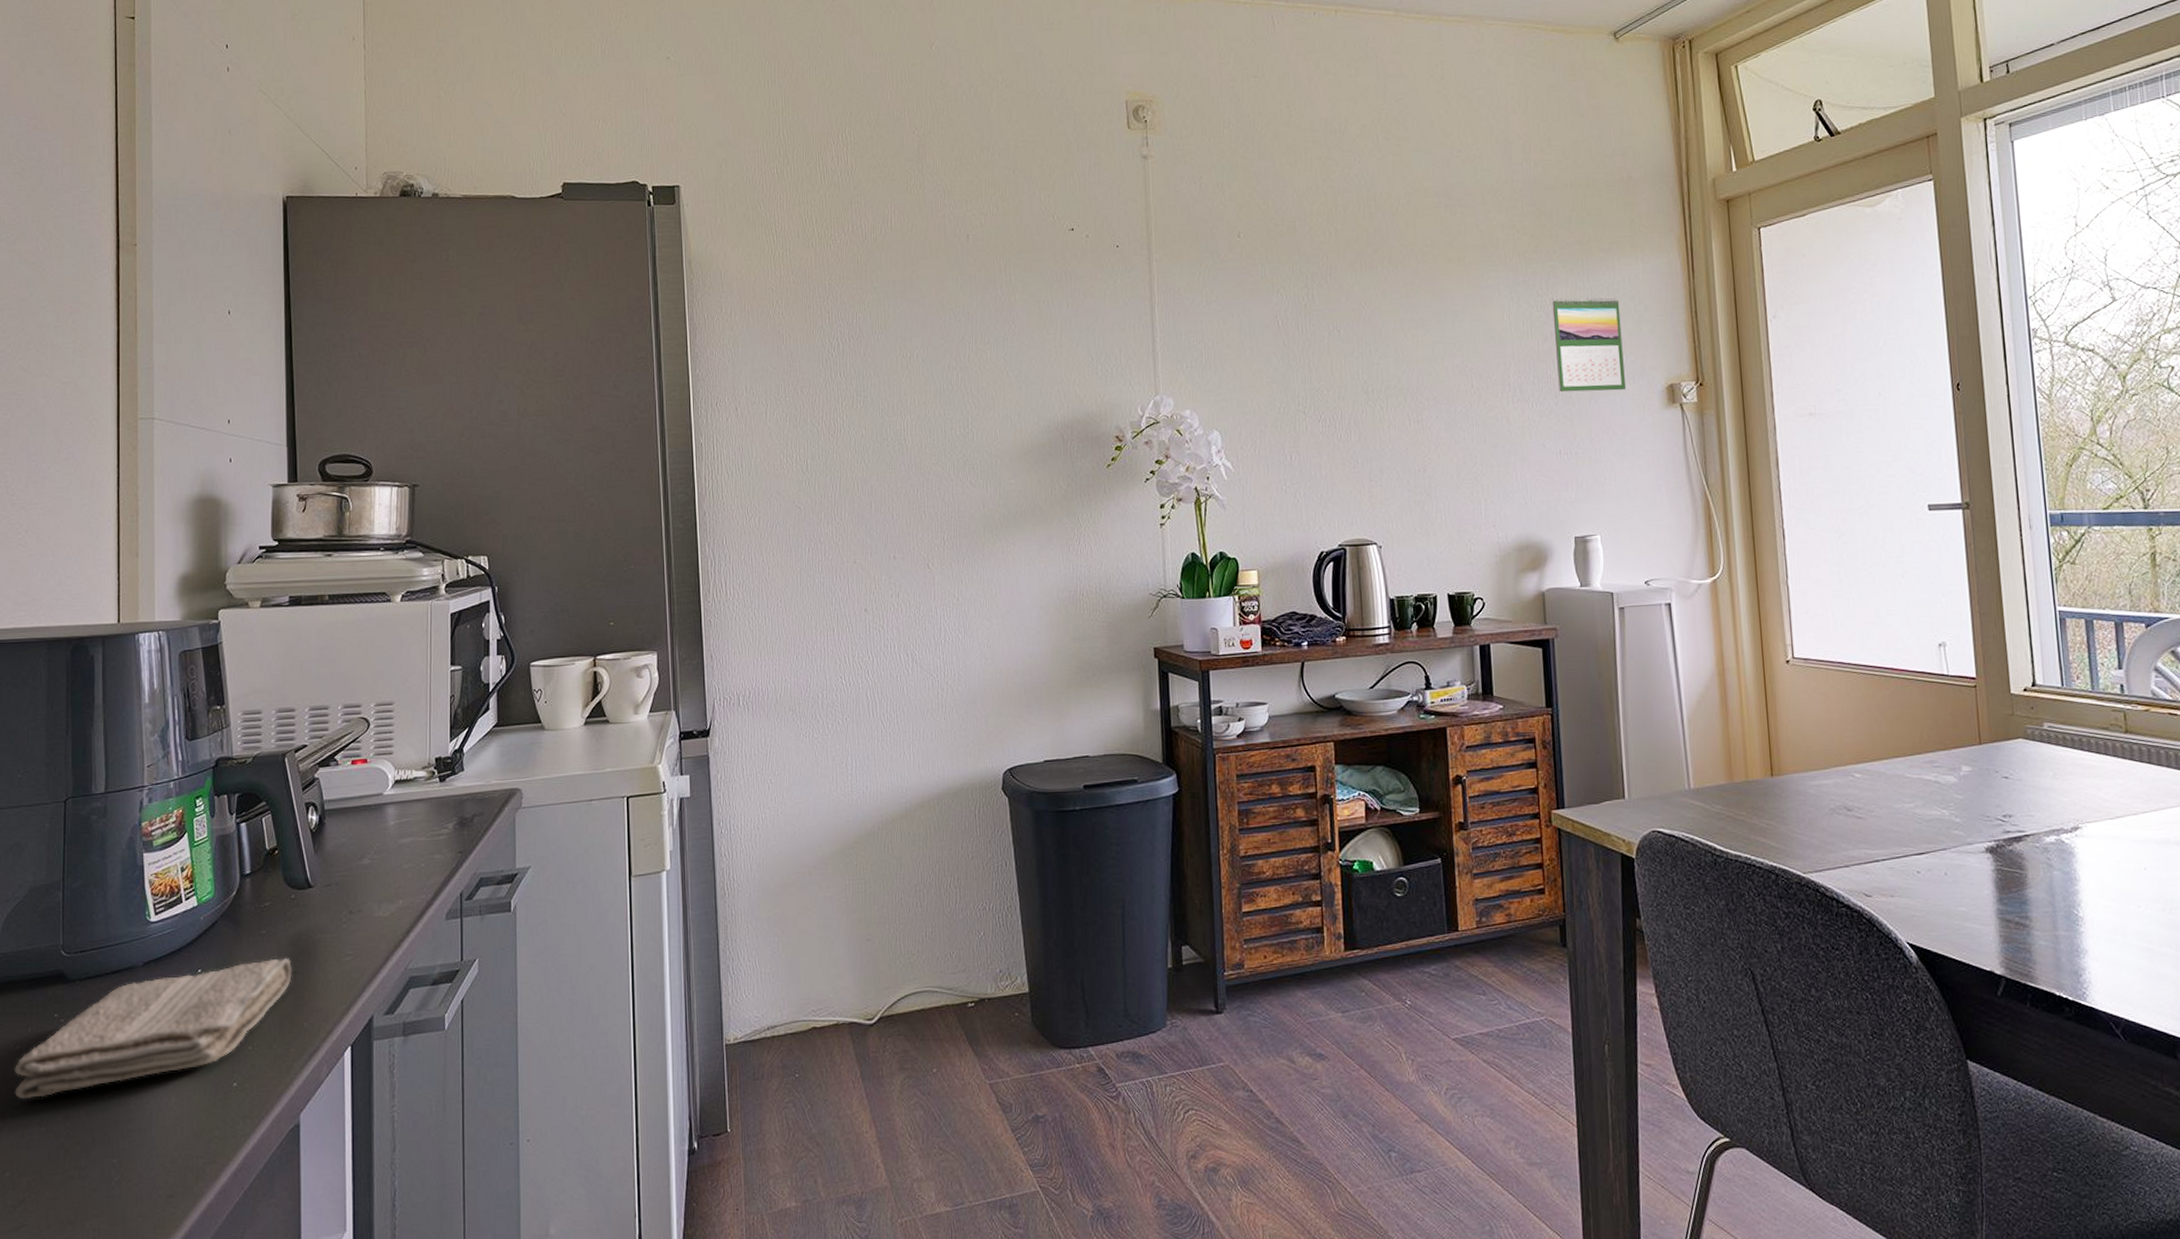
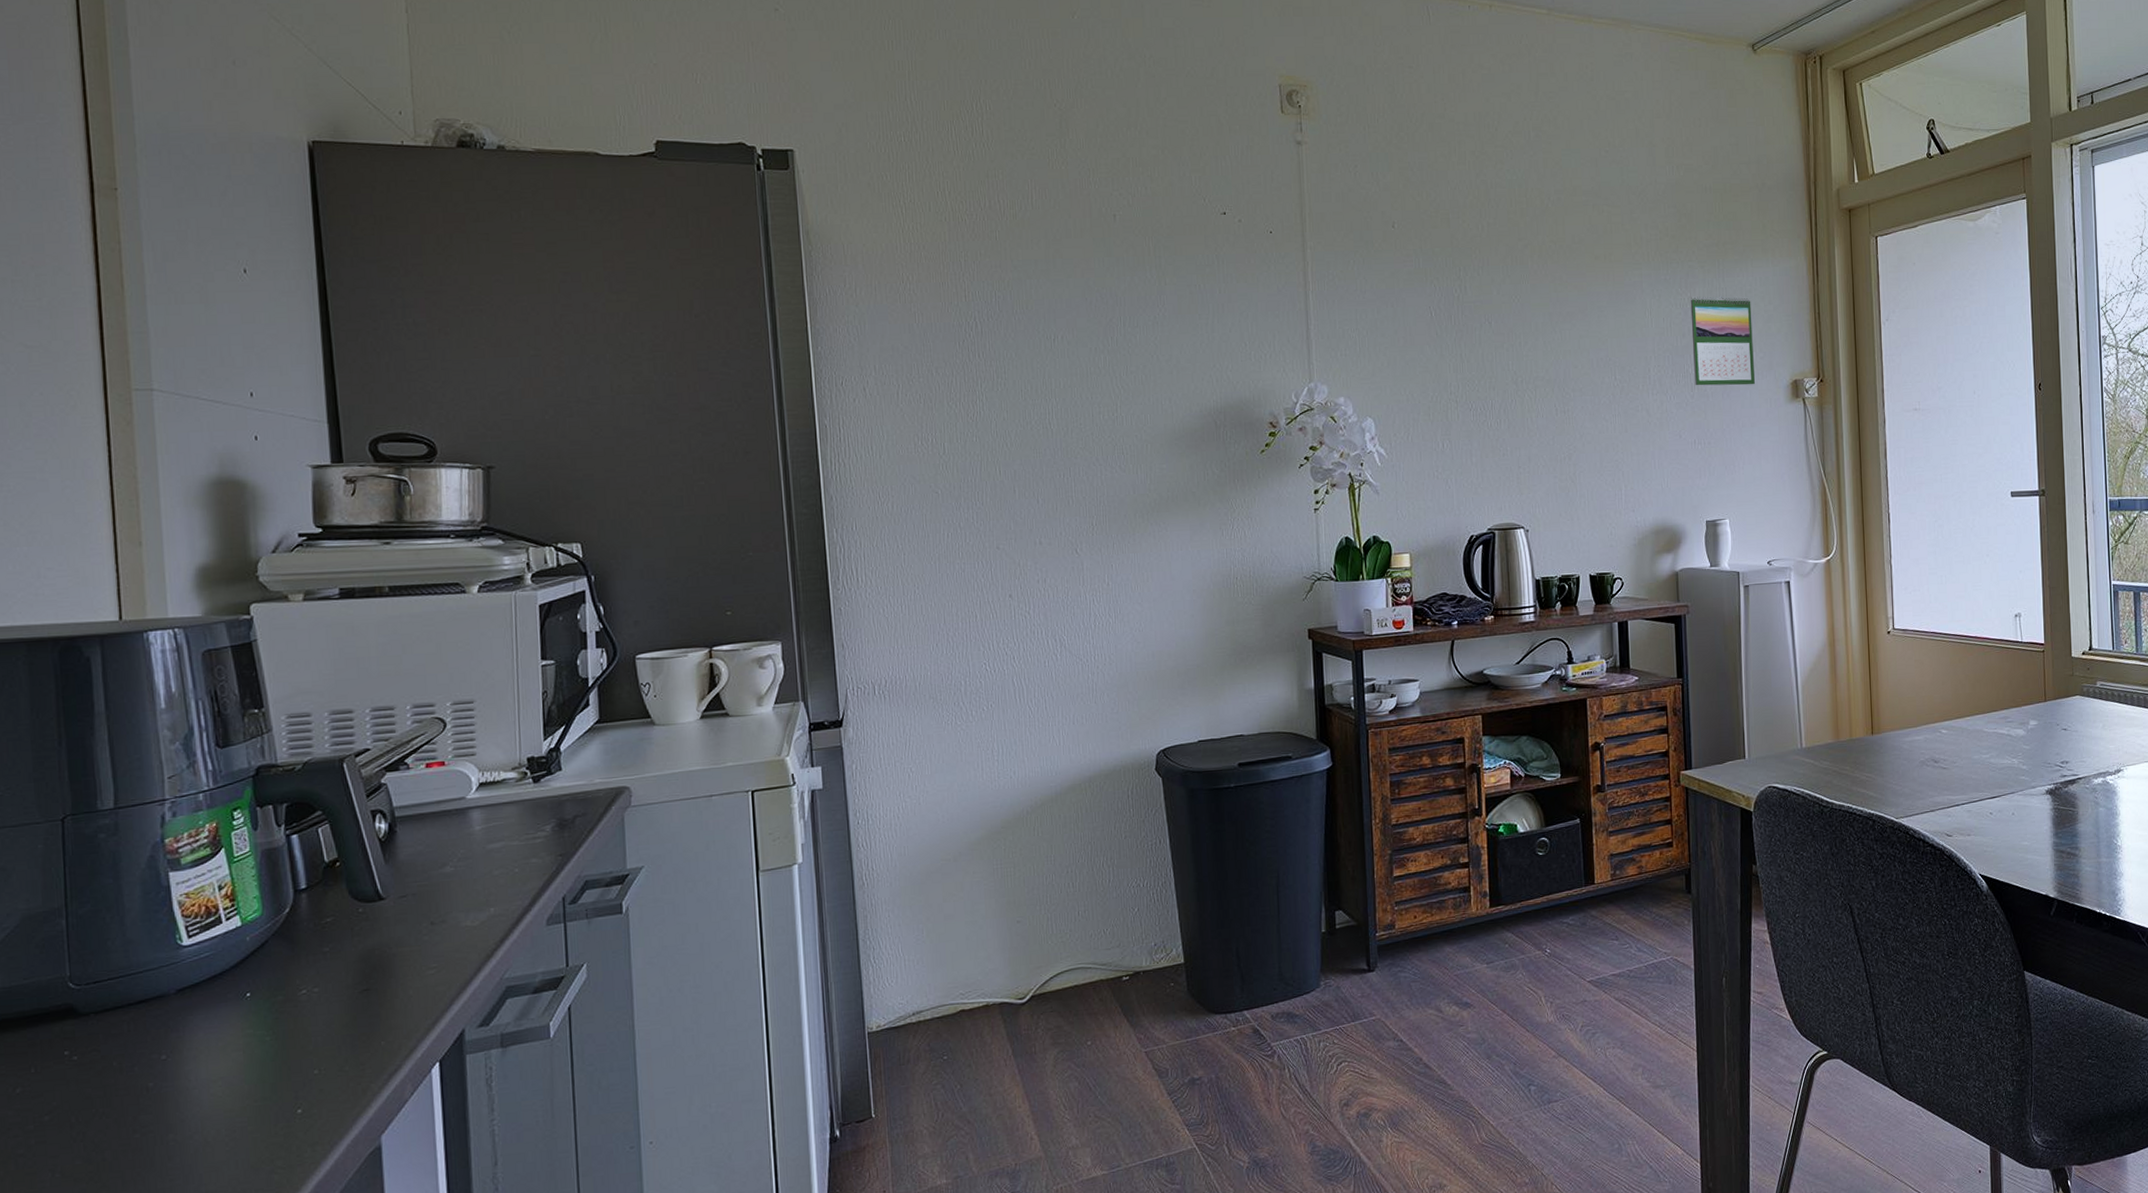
washcloth: present [15,958,292,1099] -> none [16,975,364,1146]

